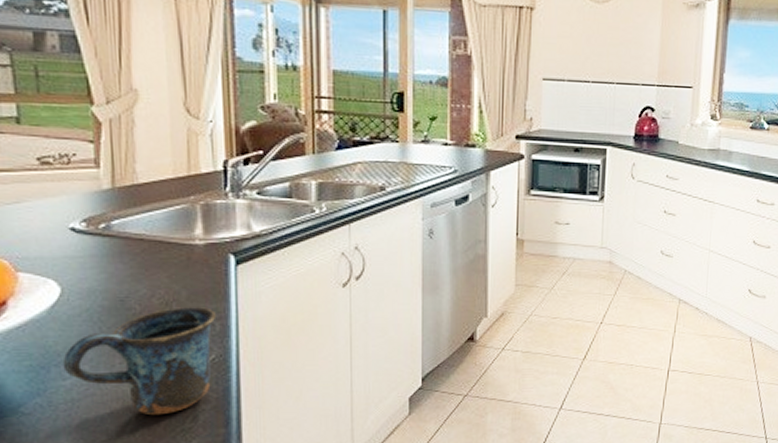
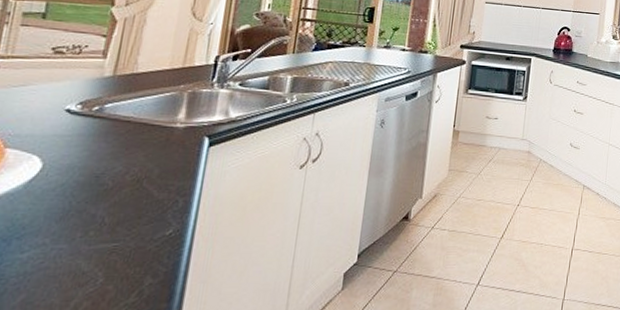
mug: present [62,307,217,416] -> none [24,184,182,290]

